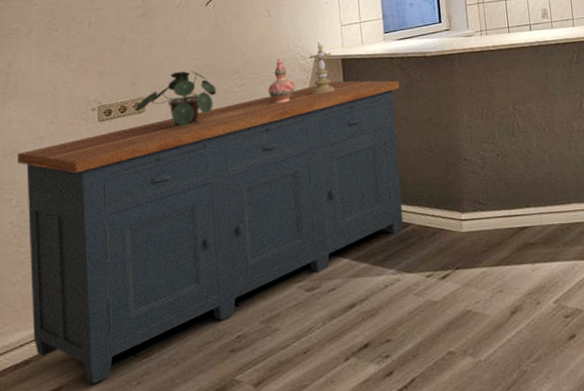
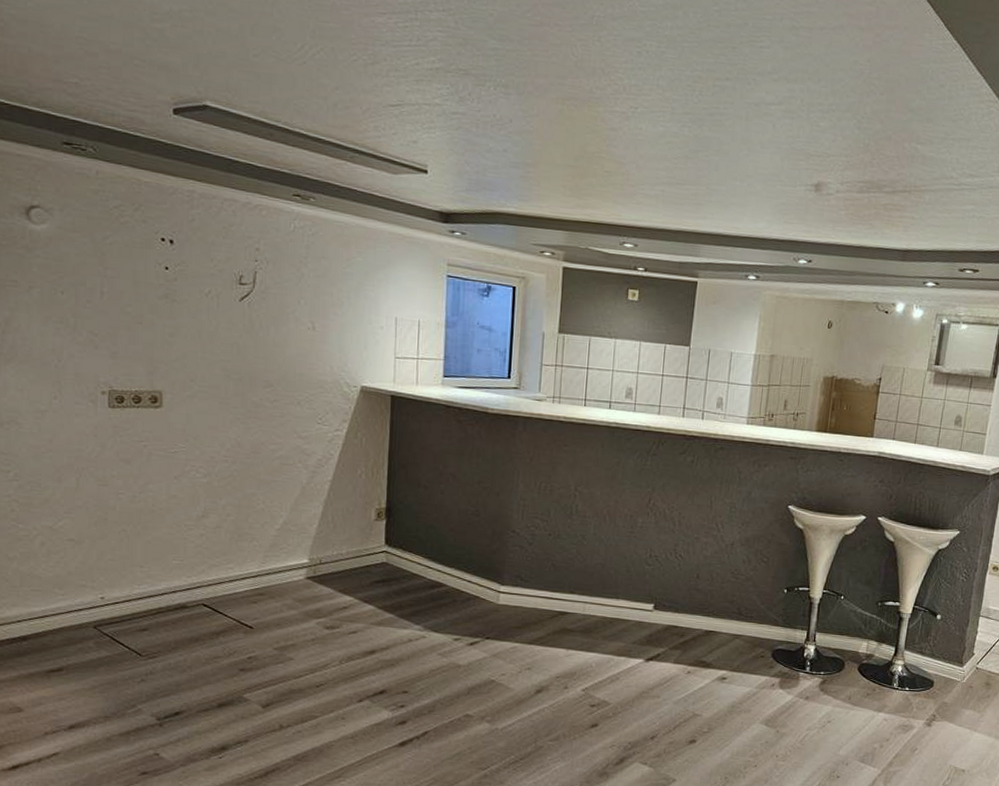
sideboard: present [17,80,404,384] -> none [16,418,453,673]
potted plant: present [136,70,216,127] -> none [152,370,245,433]
decorative vase: present [268,56,295,103] -> none [304,378,335,430]
candle holder: present [309,41,336,95] -> none [353,370,381,430]

